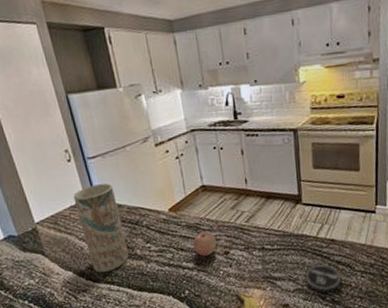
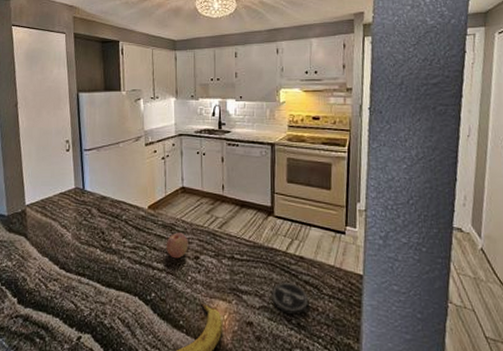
vase: present [73,183,129,273] -> none [64,175,104,263]

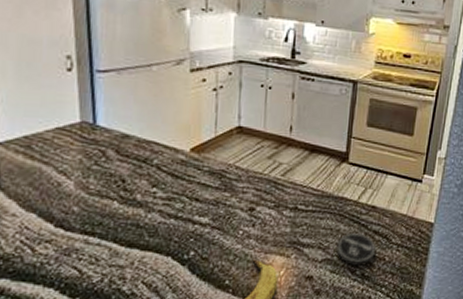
fruit: present [166,232,188,259] -> none [212,180,242,211]

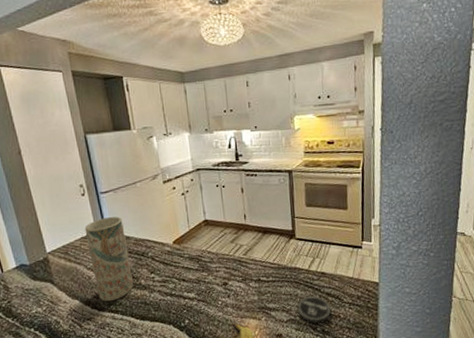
vase: none [63,105,125,220] -> present [84,216,133,302]

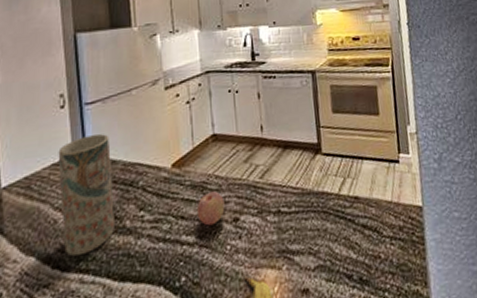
fruit: none [194,263,216,287] -> present [196,191,225,226]
coaster: present [297,295,331,324] -> none [327,229,369,270]

